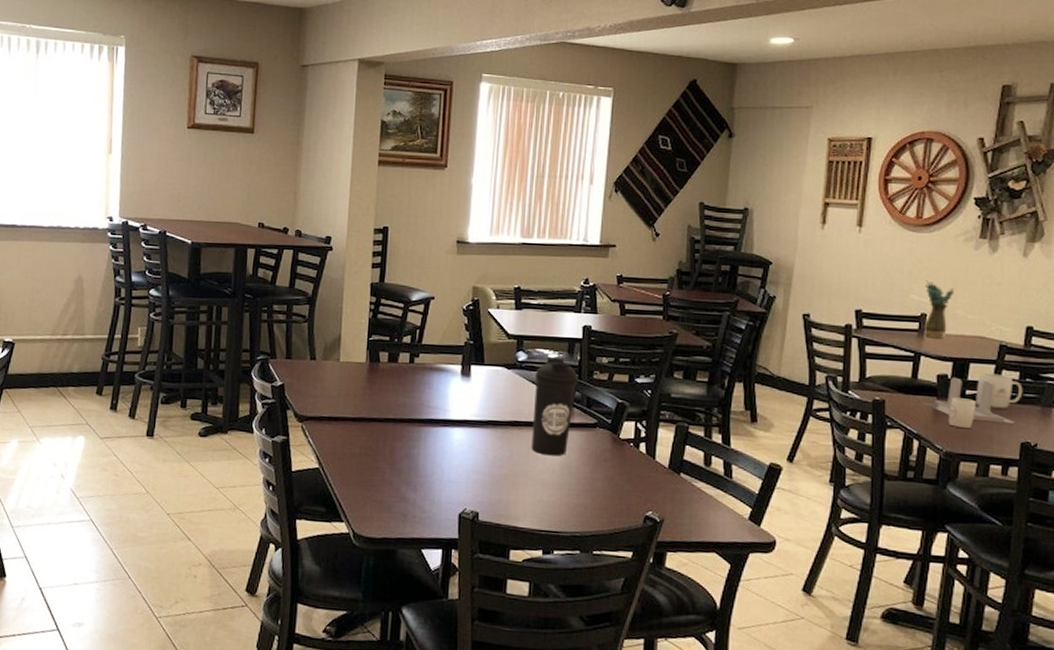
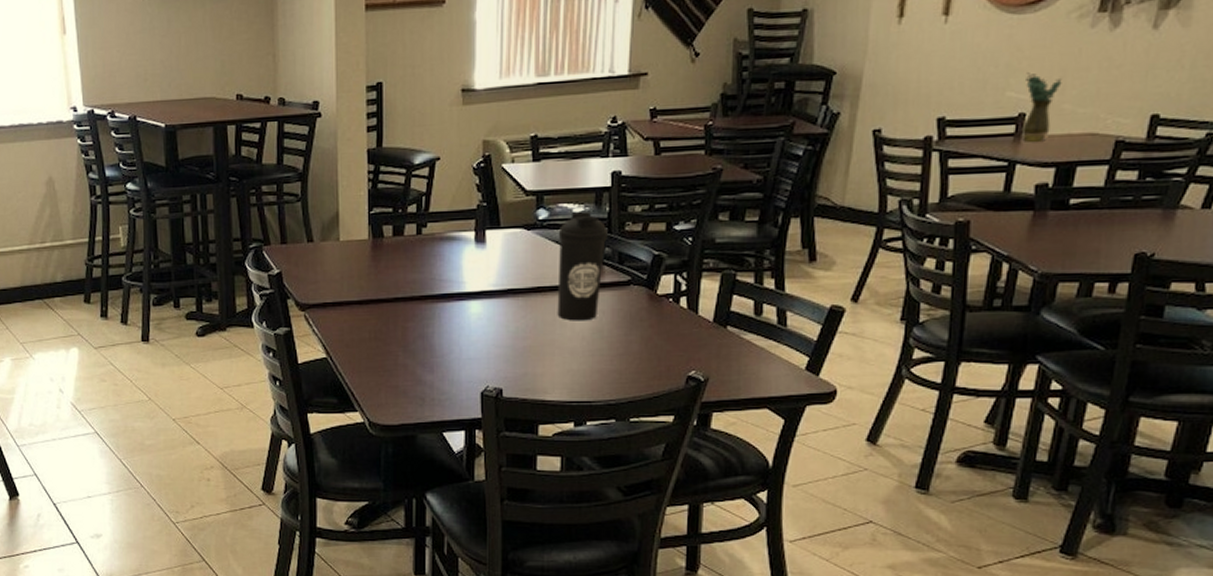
napkin holder: present [924,377,1015,424] -> none [1017,185,1129,235]
mug: present [949,397,977,429] -> none [1046,209,1083,245]
mug: present [975,373,1023,411] -> none [1081,176,1141,219]

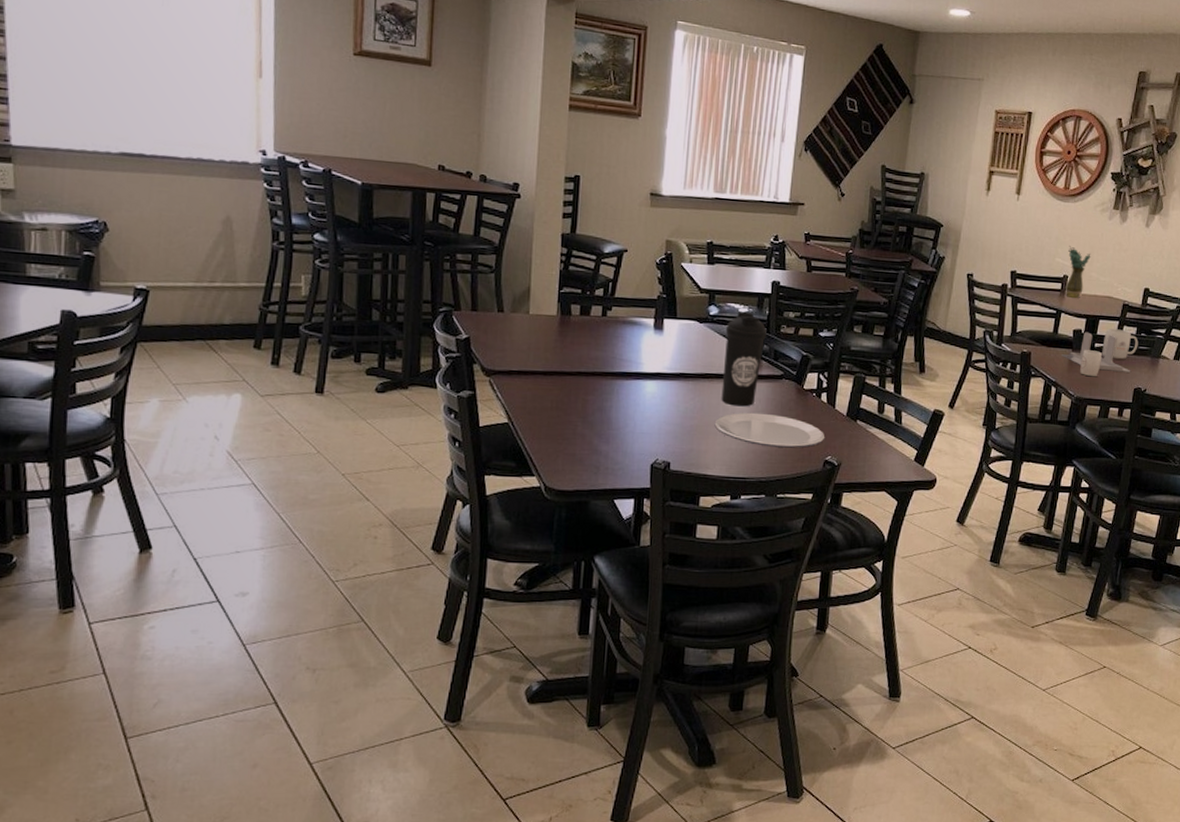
plate: none [551,326,687,365] -> present [714,412,825,448]
napkin holder: none [1017,185,1129,235] -> present [1062,332,1131,372]
mug: none [1046,209,1083,245] -> present [1080,350,1103,377]
mug: none [1081,176,1141,219] -> present [1101,328,1139,361]

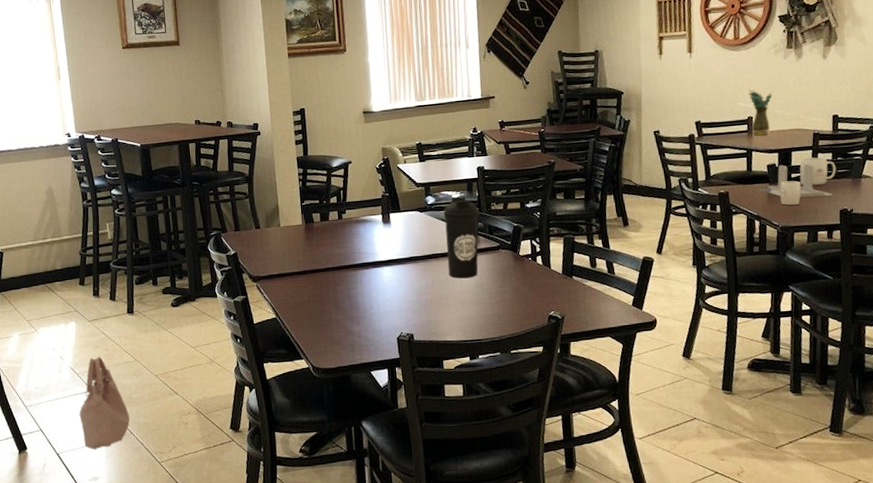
handbag: none [231,442,301,557] -> present [79,356,130,449]
plate: present [714,412,825,448] -> none [446,281,546,310]

